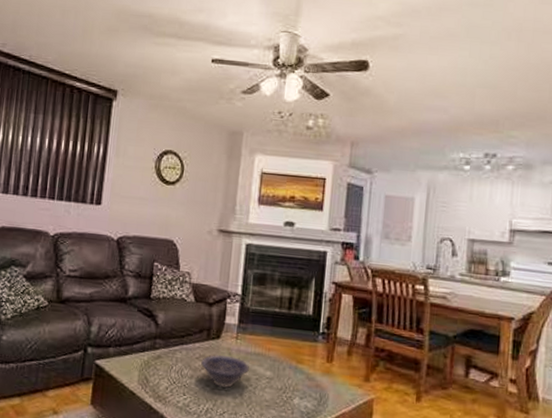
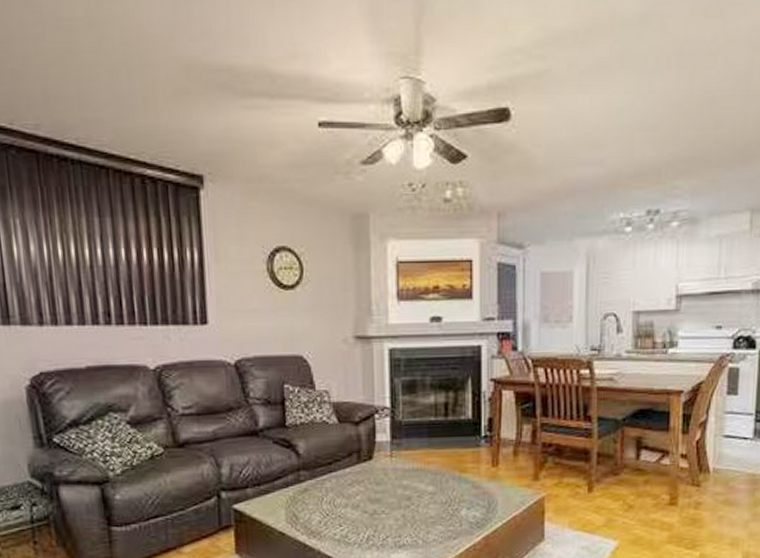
decorative bowl: present [201,355,249,388] -> none [355,476,409,511]

